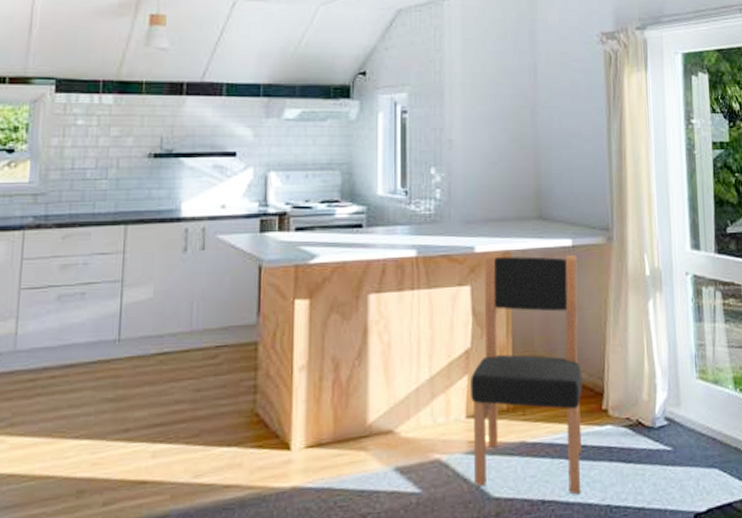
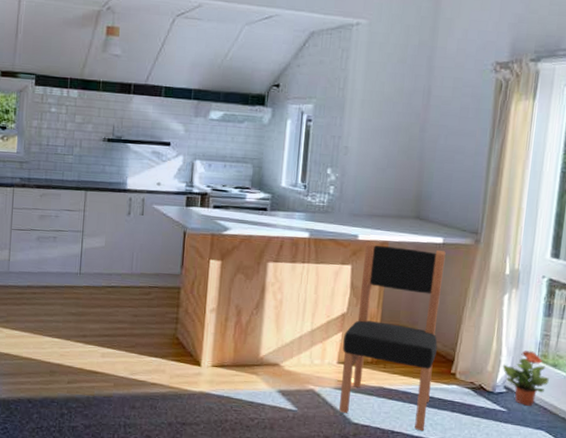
potted plant: none [659,367,713,439] -> present [502,350,549,406]

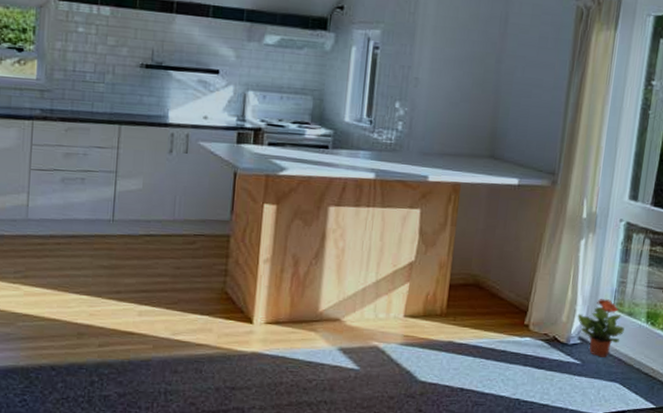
dining chair: present [339,241,446,431] -> none [405,183,521,388]

